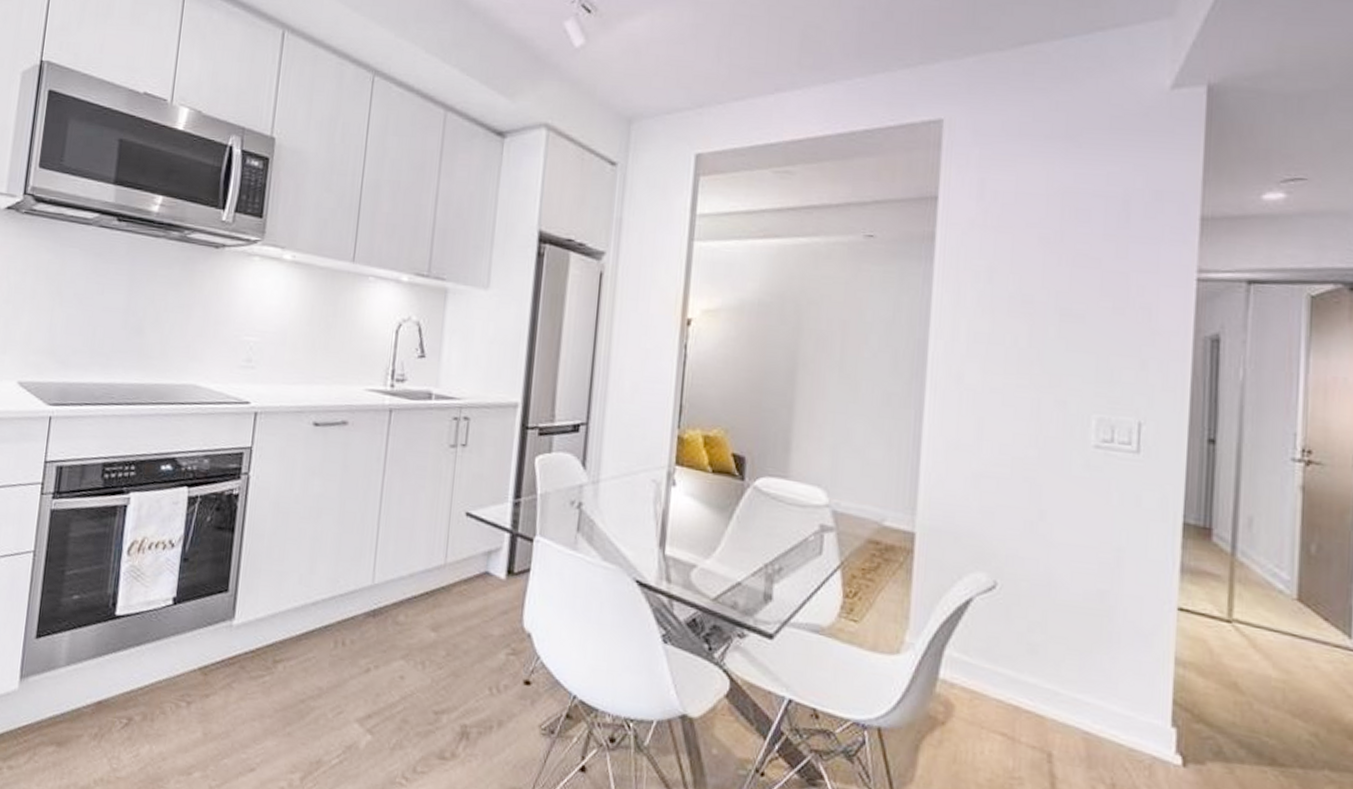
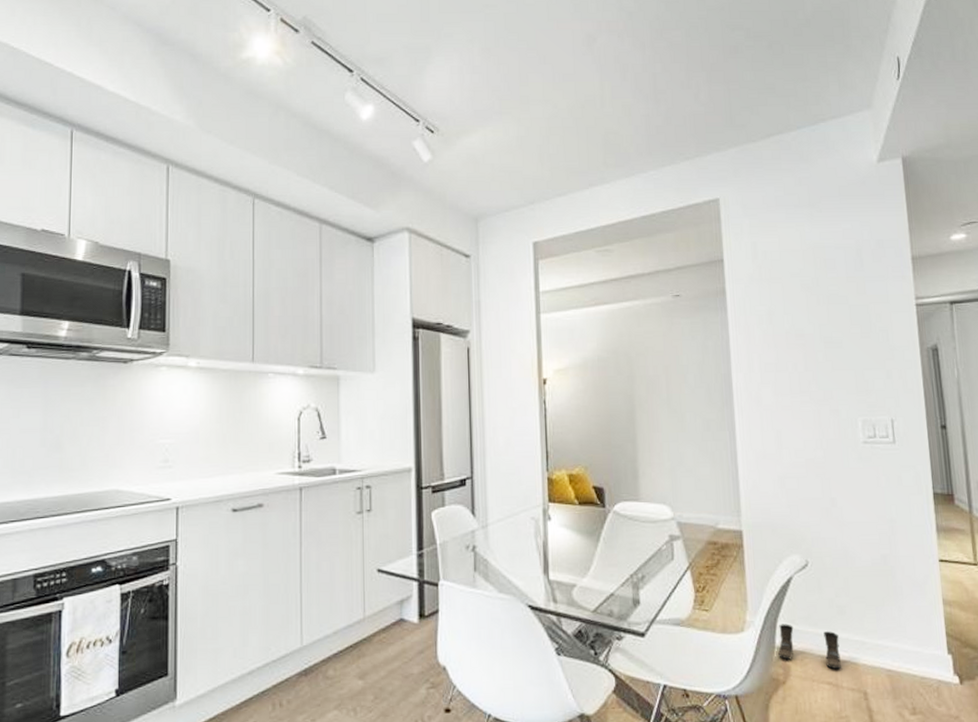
boots: none [941,652,1024,721] -> present [778,624,841,670]

